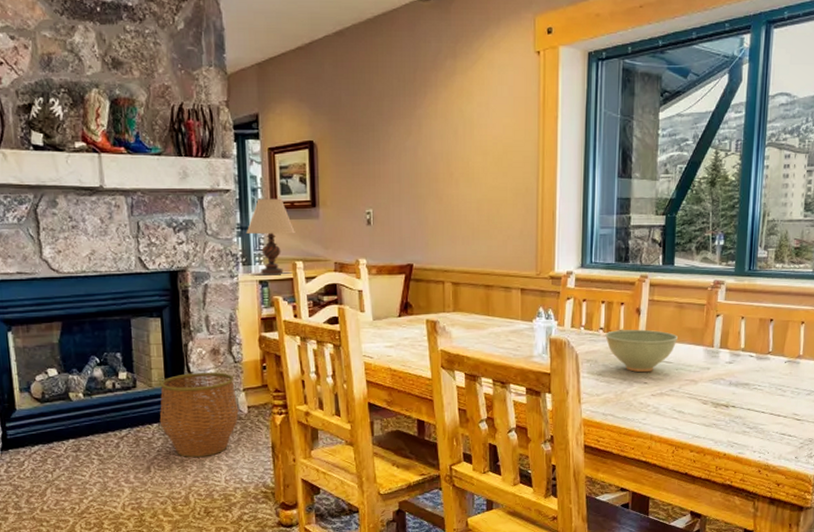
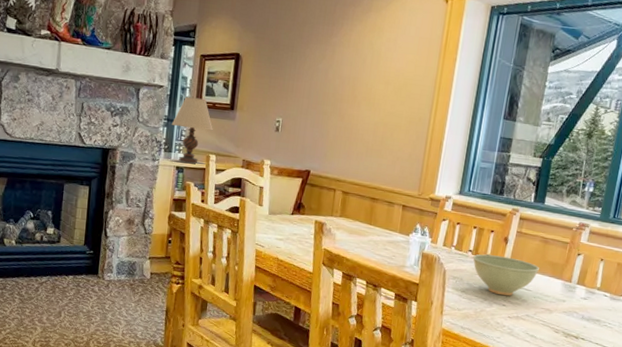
basket: present [159,372,239,458] -> none [75,236,143,311]

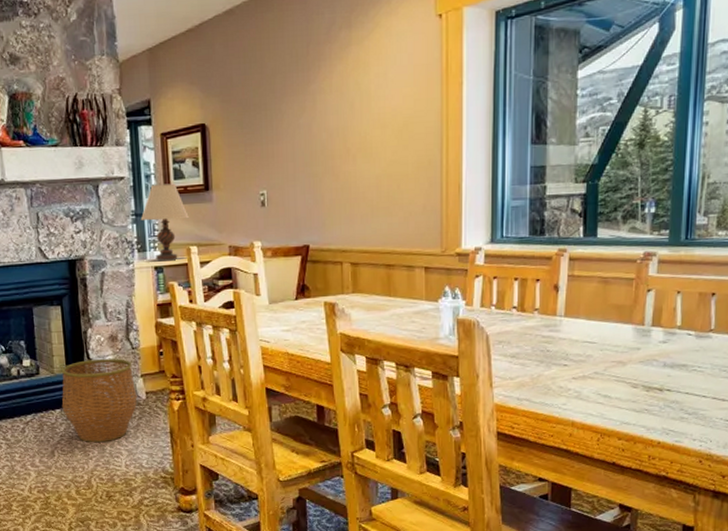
basket: none [75,236,143,311] -> present [60,358,138,443]
bowl: present [473,254,540,297] -> none [519,307,603,354]

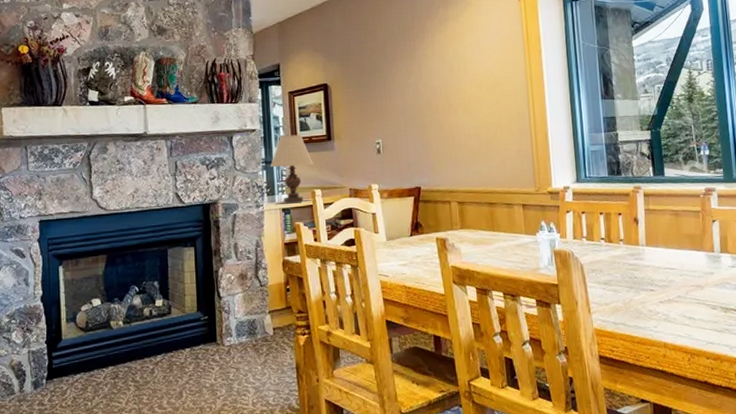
basket: present [60,358,138,443] -> none [191,296,265,382]

